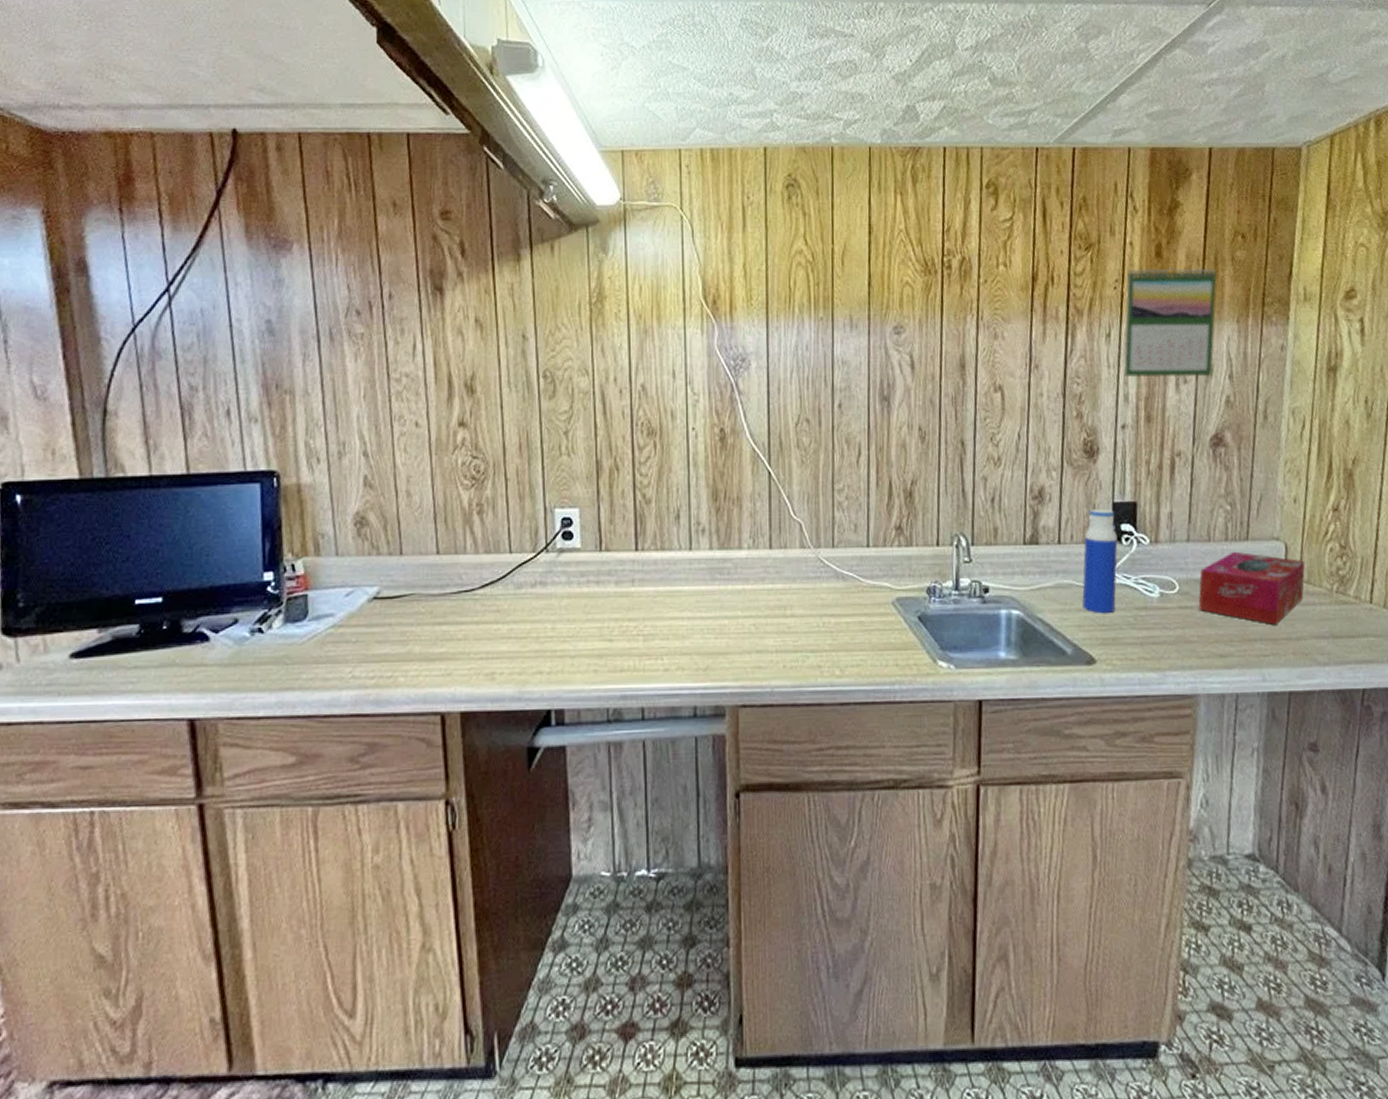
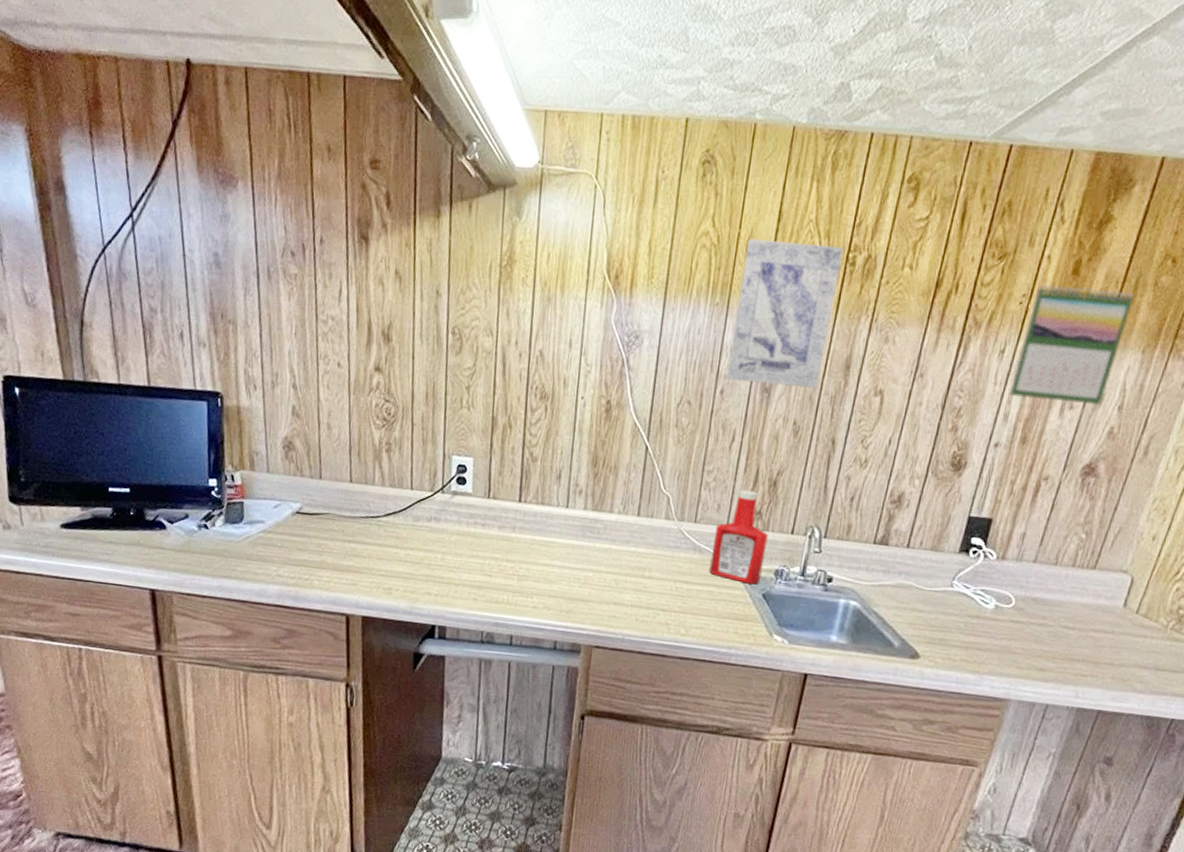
wall art: none [842,253,938,393] -> present [726,239,844,388]
ketchup bottle: none [855,505,914,608] -> present [709,489,768,585]
water bottle: present [1082,508,1118,614] -> none [918,519,968,617]
tissue box: present [1198,551,1306,625] -> none [1029,577,1148,650]

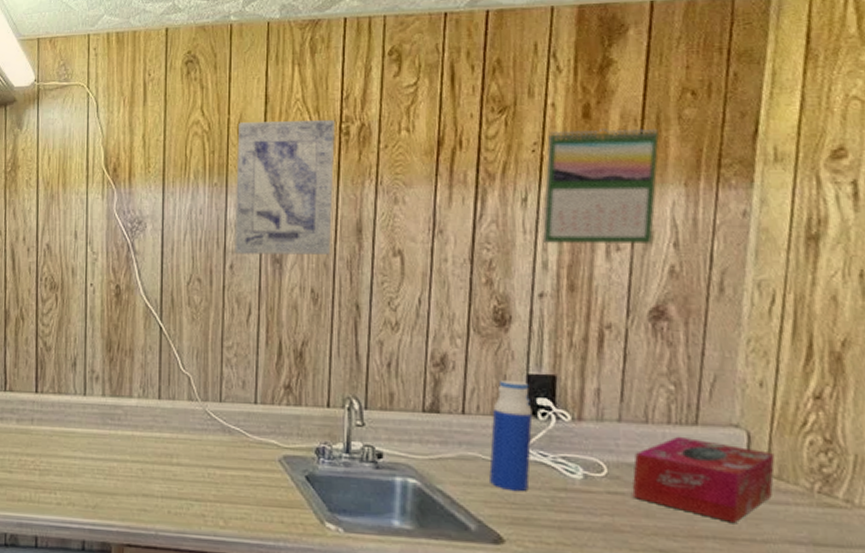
ketchup bottle: present [709,489,768,585] -> none [242,363,302,466]
water bottle: none [918,519,968,617] -> present [489,379,533,492]
tissue box: none [1029,577,1148,650] -> present [632,436,775,523]

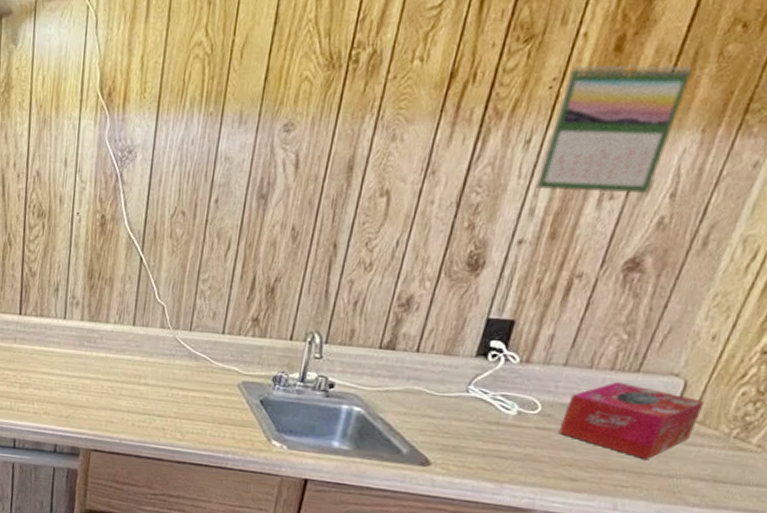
wall art: present [234,120,336,256] -> none [221,45,347,192]
water bottle: present [489,379,533,492] -> none [429,322,487,424]

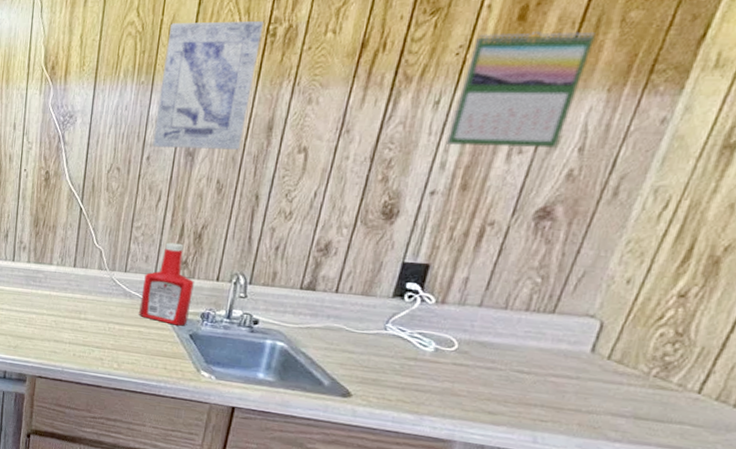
ketchup bottle: none [205,297,266,391] -> present [139,242,194,326]
wall art: none [221,45,347,192] -> present [152,21,265,150]
tissue box: present [558,381,705,459] -> none [475,321,622,396]

